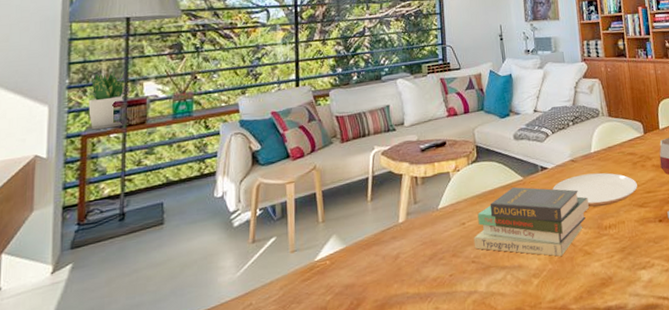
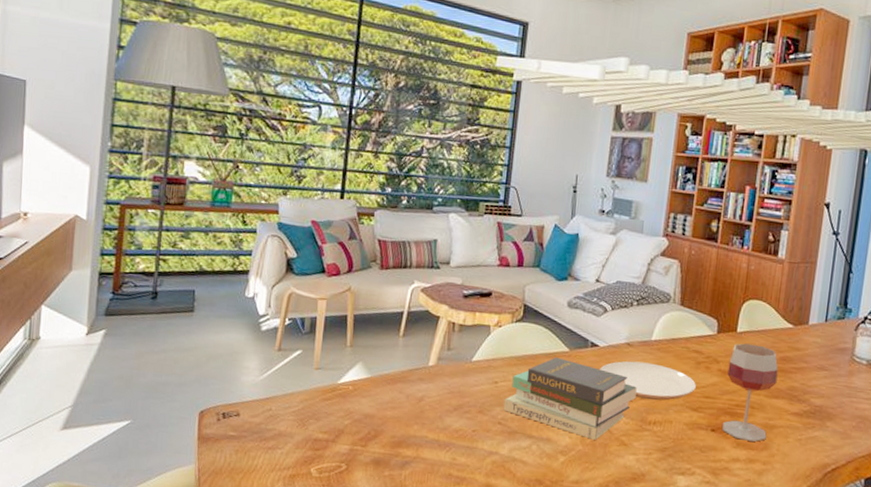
planter: present [86,68,125,130] -> none [128,140,167,203]

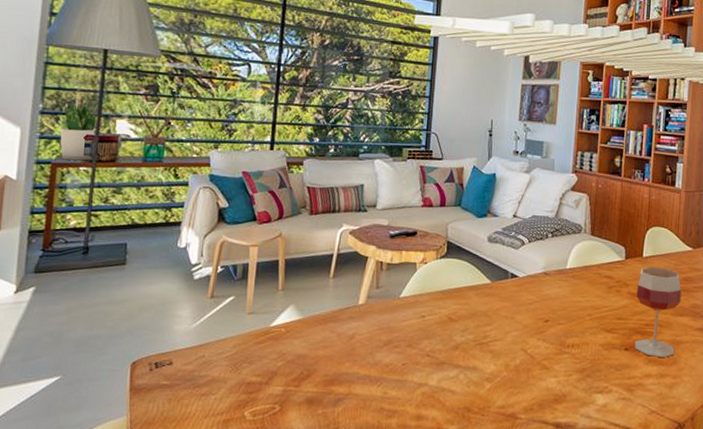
planter: none [128,140,167,203] -> present [59,100,99,161]
books: present [503,356,637,440] -> none [431,289,555,366]
plate: present [600,361,696,401] -> none [520,289,609,324]

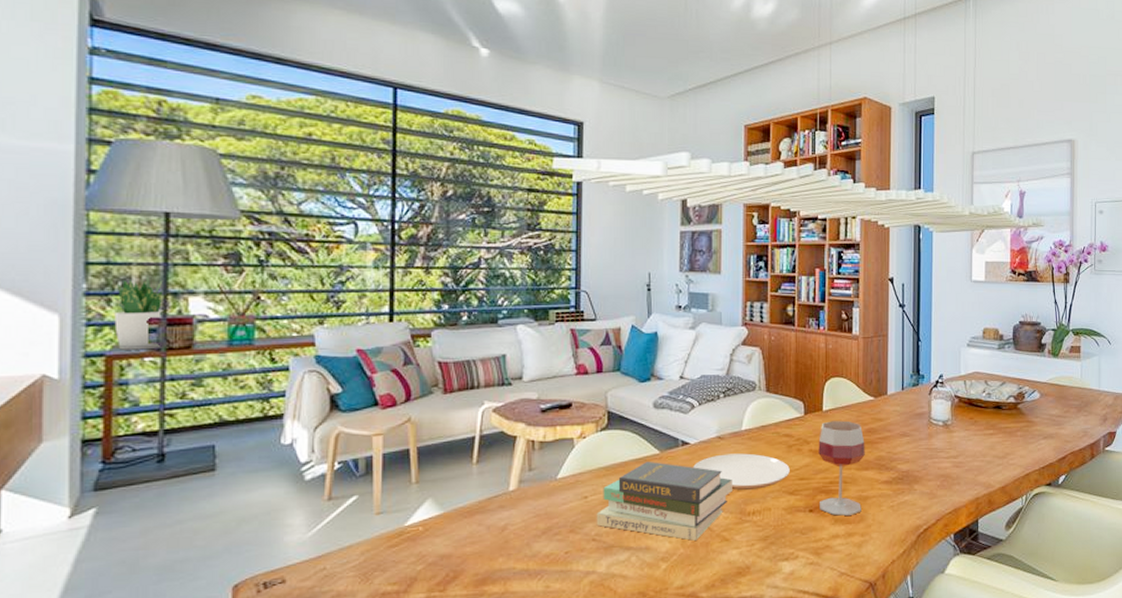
books: none [431,289,555,366] -> present [596,461,732,541]
plate: none [520,289,609,324] -> present [693,453,790,490]

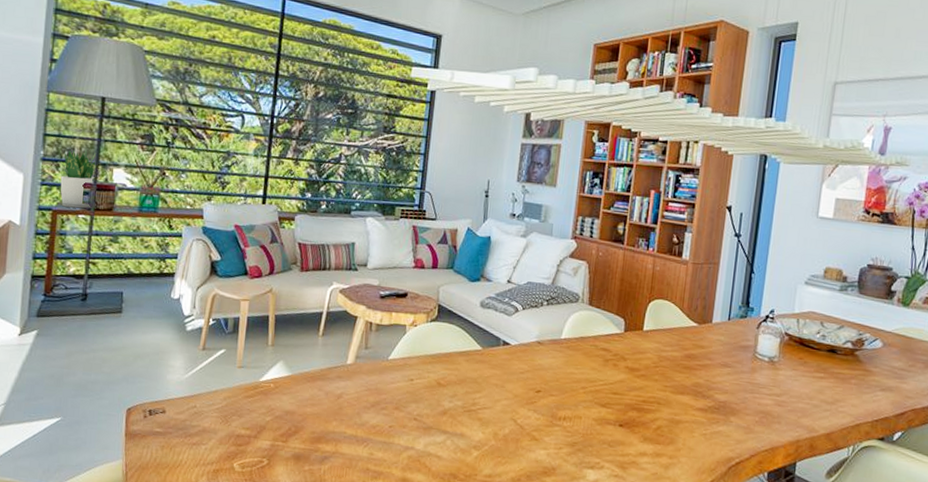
books: present [596,461,732,541] -> none [418,355,547,435]
plate: present [693,453,790,490] -> none [511,358,604,397]
wineglass: present [818,420,865,516] -> none [630,341,684,436]

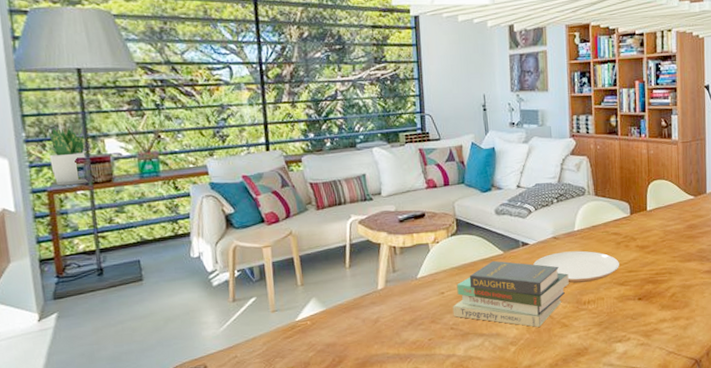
books: none [418,355,547,435] -> present [452,260,569,327]
plate: none [511,358,604,397] -> present [533,250,619,283]

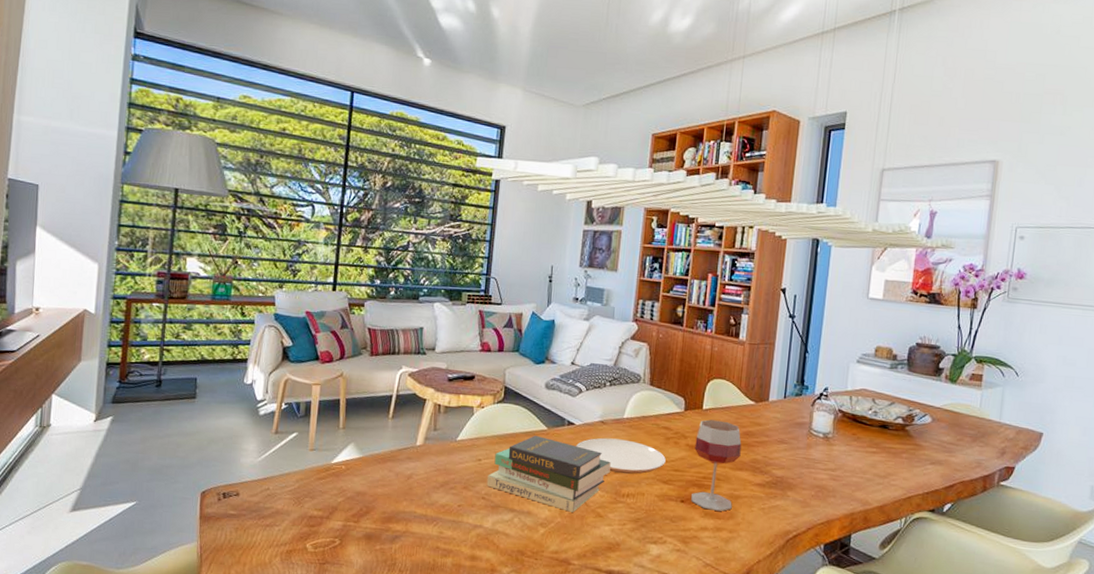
planter: present [45,123,90,186] -> none [134,238,170,297]
wineglass: none [644,218,687,303] -> present [691,419,742,511]

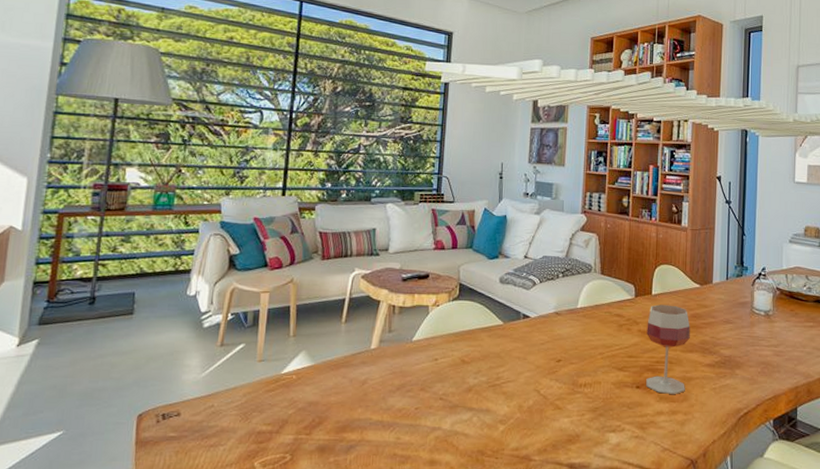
books: present [486,435,611,512] -> none [444,330,567,406]
plate: present [576,437,666,474] -> none [532,329,620,363]

